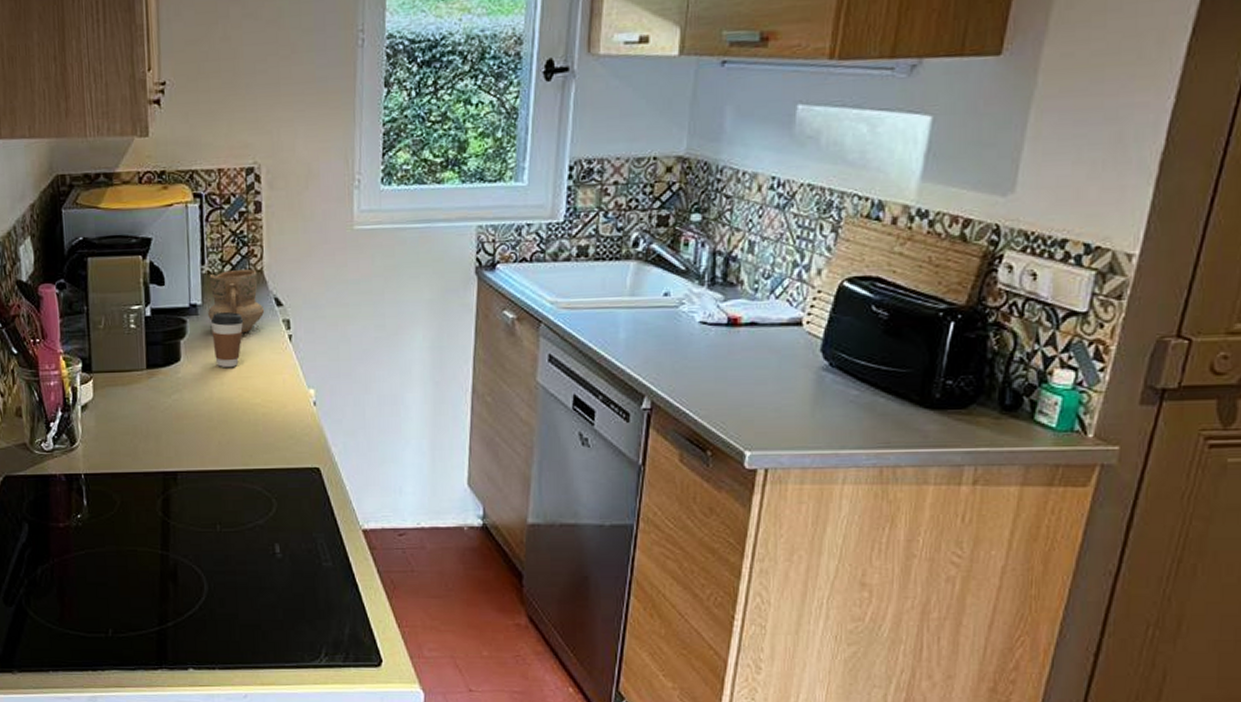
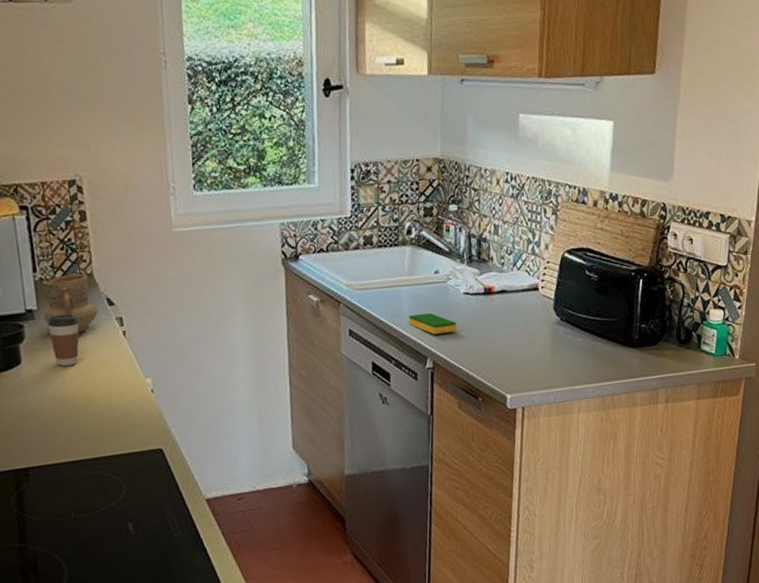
dish sponge: none [624,343,686,369] -> present [408,313,457,335]

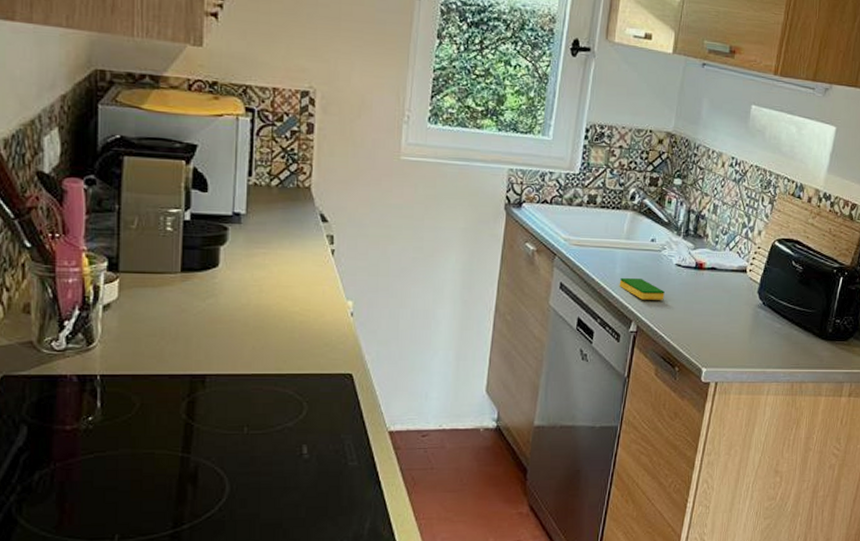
mug: present [42,273,99,332] -> none [252,184,310,244]
coffee cup: present [48,314,80,367] -> none [254,223,288,277]

